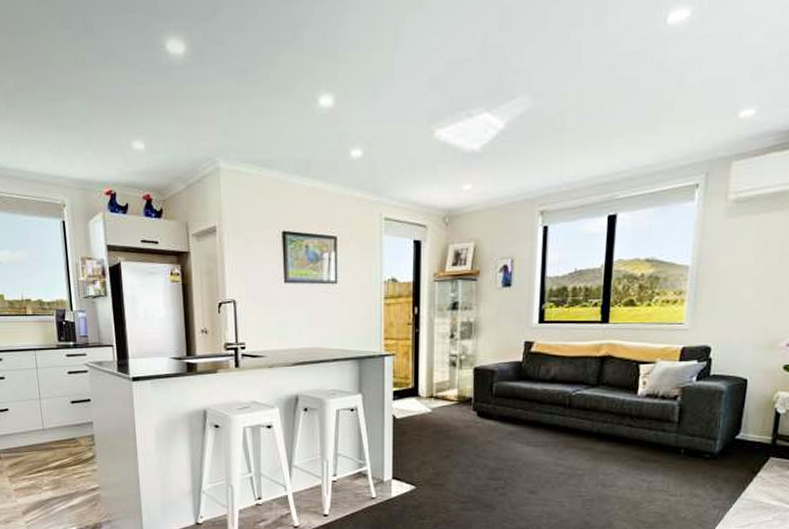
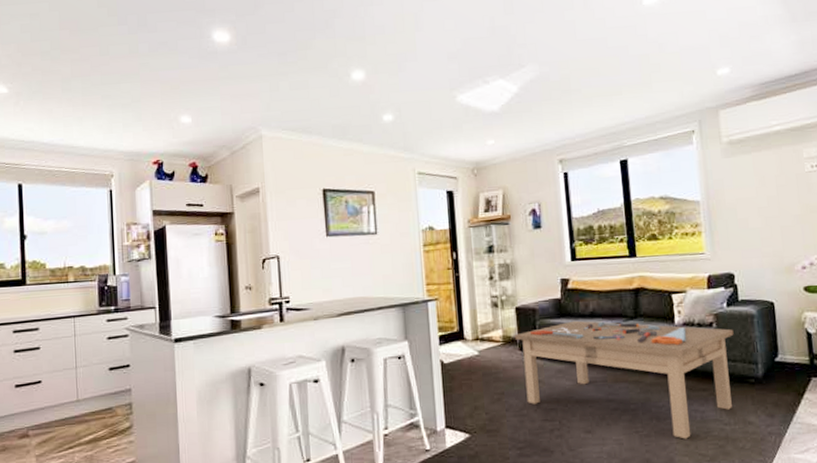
coffee table: none [469,385,698,506] -> present [514,320,734,439]

